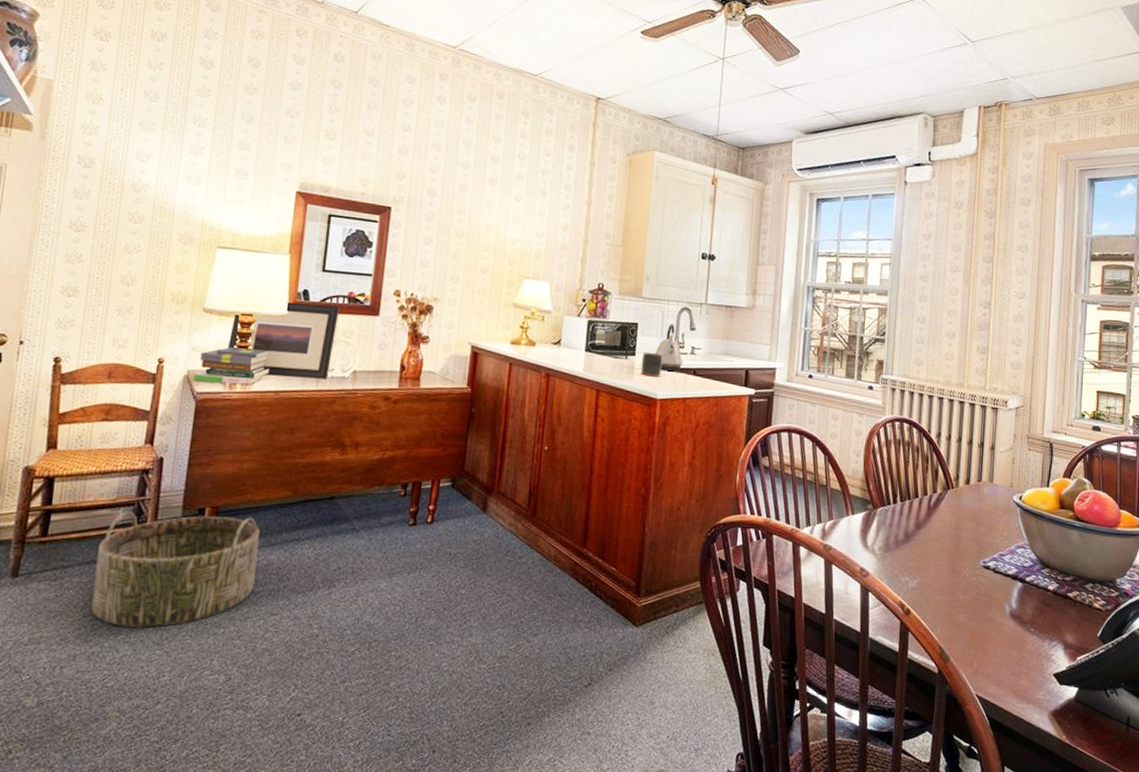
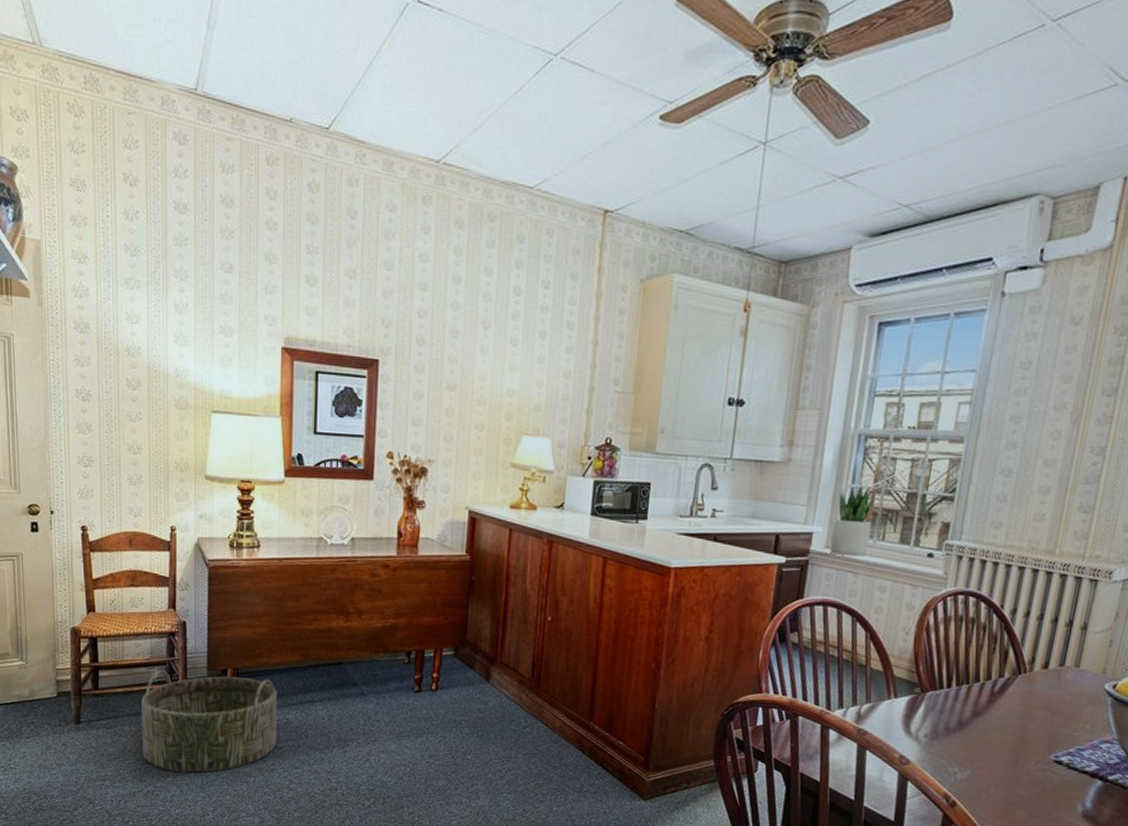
books: present [192,347,269,385] -> none [203,515,272,552]
picture frame: present [228,301,340,380] -> none [232,467,334,547]
mug: present [640,352,664,377] -> none [653,515,679,544]
kettle: present [655,323,683,372] -> none [669,482,702,538]
planter: none [790,329,823,390] -> present [829,486,874,558]

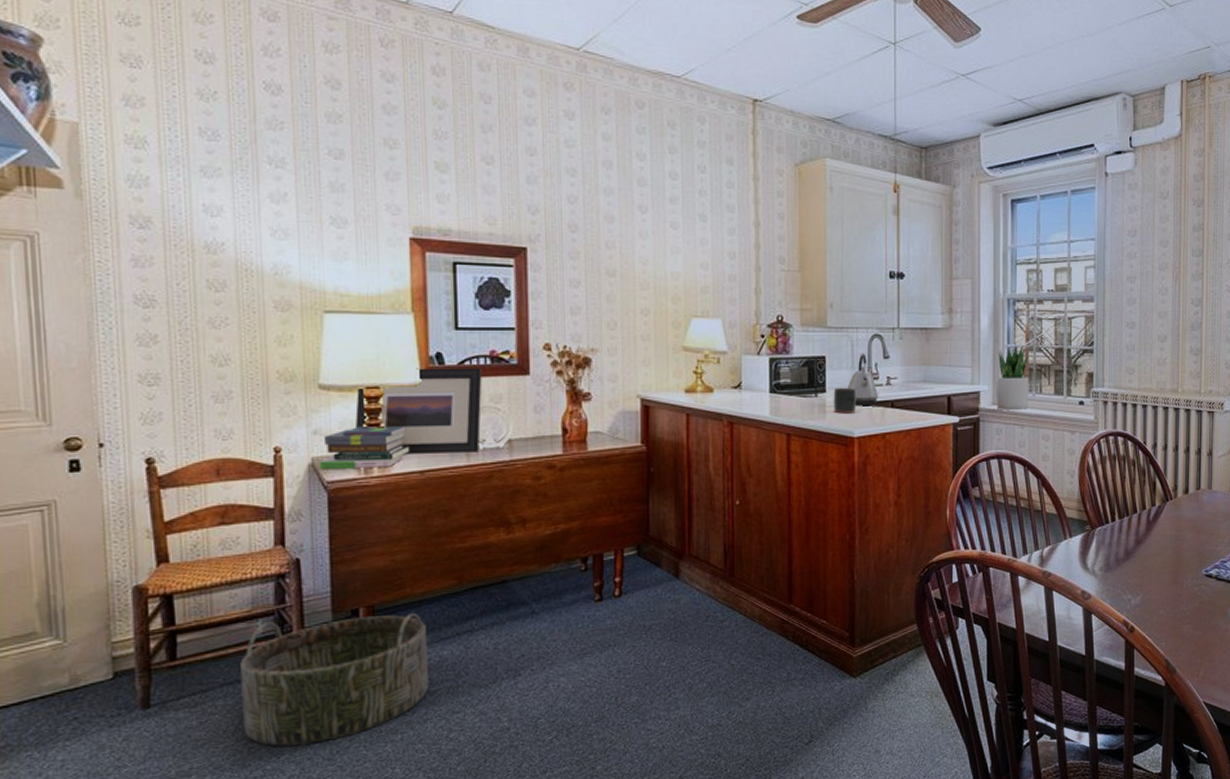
books: none [203,515,272,552] -> present [319,426,409,469]
picture frame: none [232,467,334,547] -> present [355,368,482,456]
mug: none [653,515,679,544] -> present [833,387,857,414]
kettle: none [669,482,702,538] -> present [847,353,879,407]

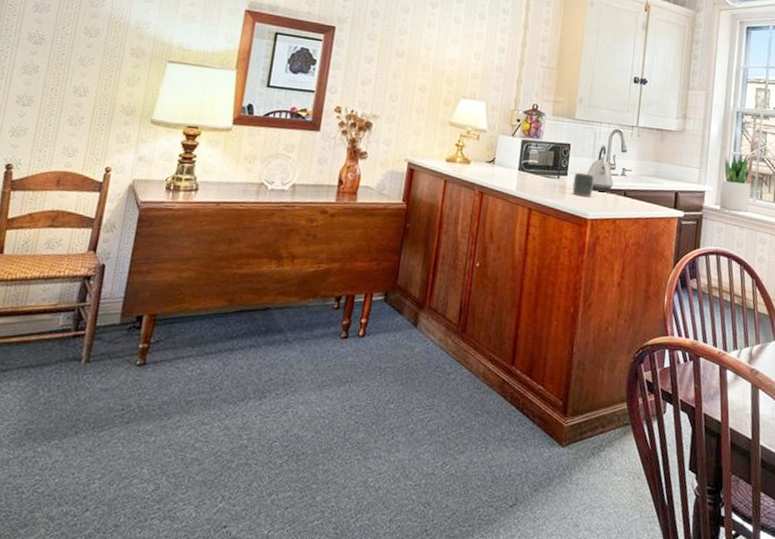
basket: present [240,612,428,746] -> none [27,316,195,434]
books: present [319,426,409,469] -> none [137,158,212,196]
picture frame: present [355,368,482,456] -> none [173,115,282,192]

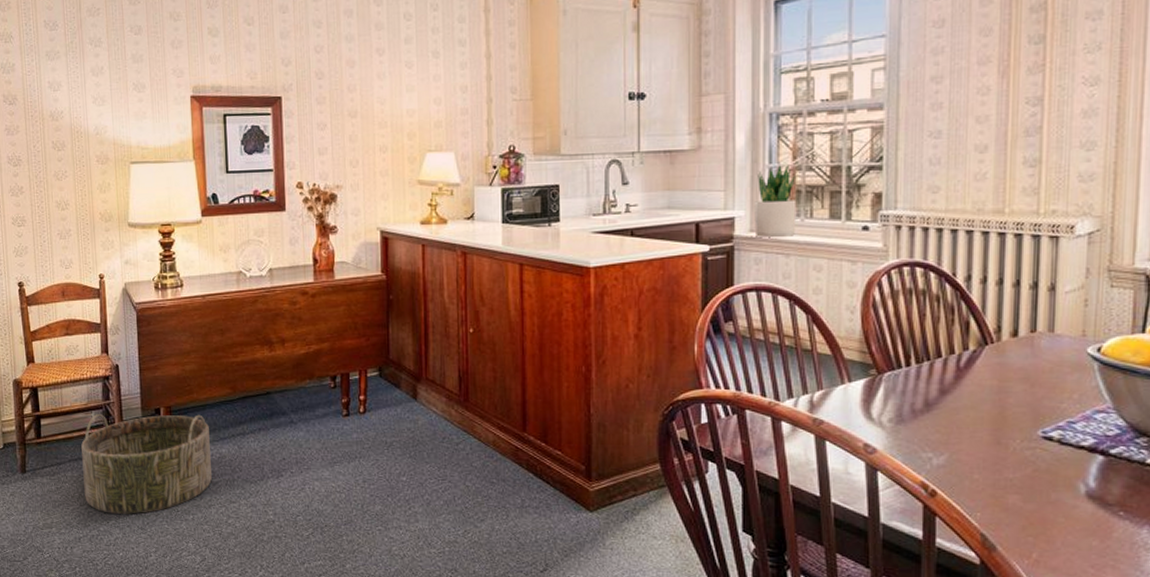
basket: none [27,316,195,434] -> present [81,413,212,514]
mug: present [572,172,595,198] -> none [567,216,593,243]
kettle: present [586,145,614,193] -> none [582,180,617,236]

